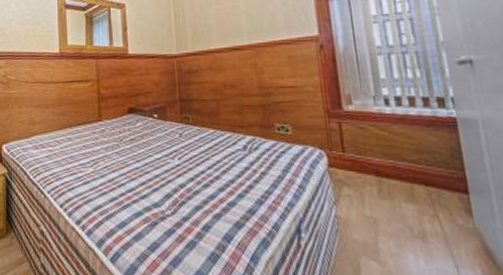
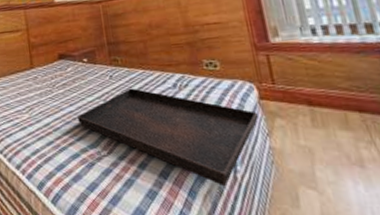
serving tray: none [144,147,326,252] -> present [78,88,258,186]

